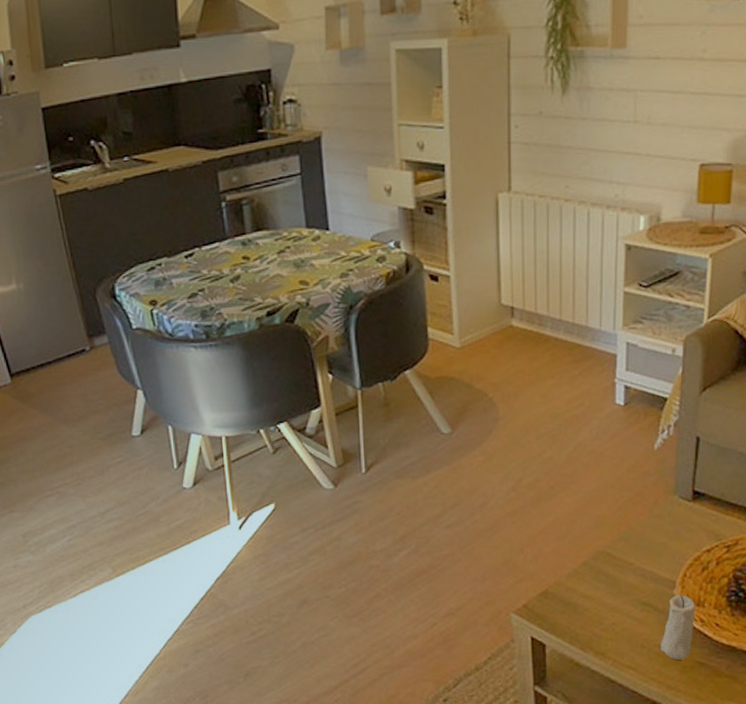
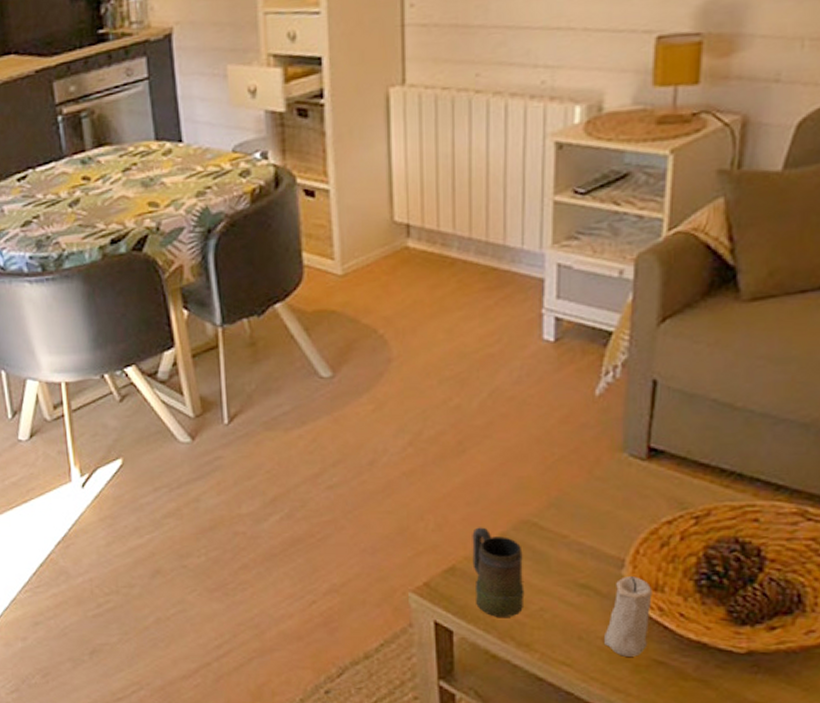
mug: none [561,557,601,632] -> present [472,527,525,617]

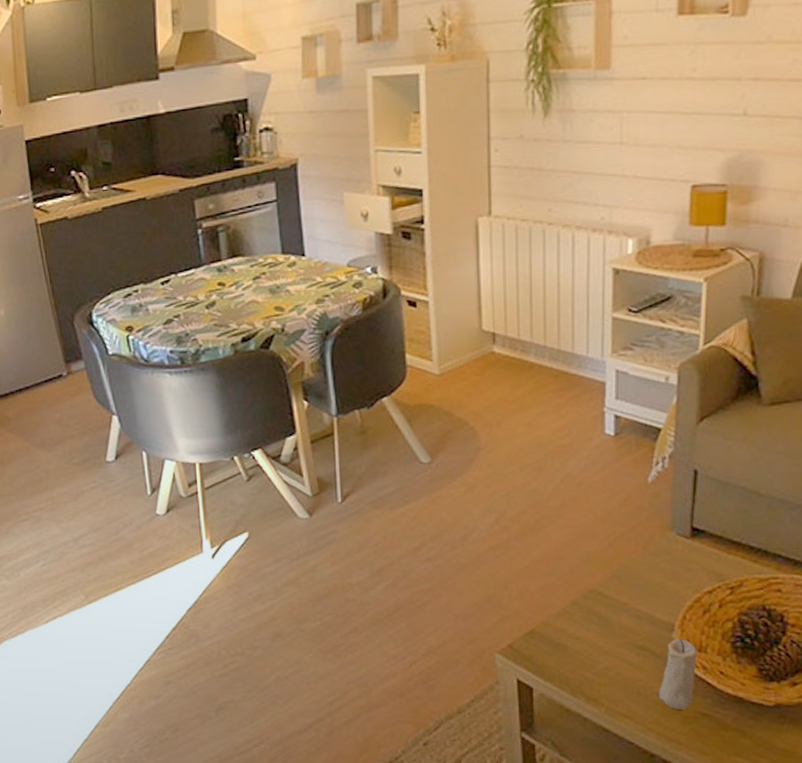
mug: present [472,527,525,617] -> none [548,595,593,675]

